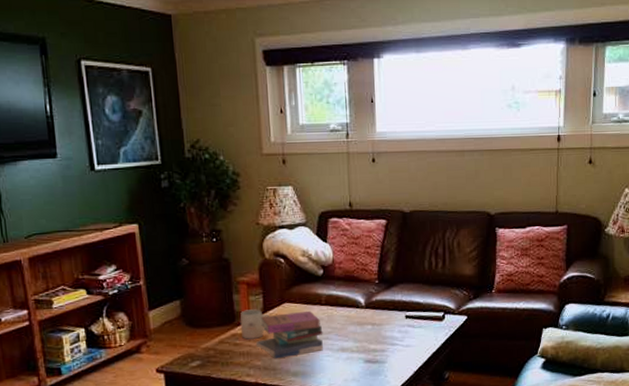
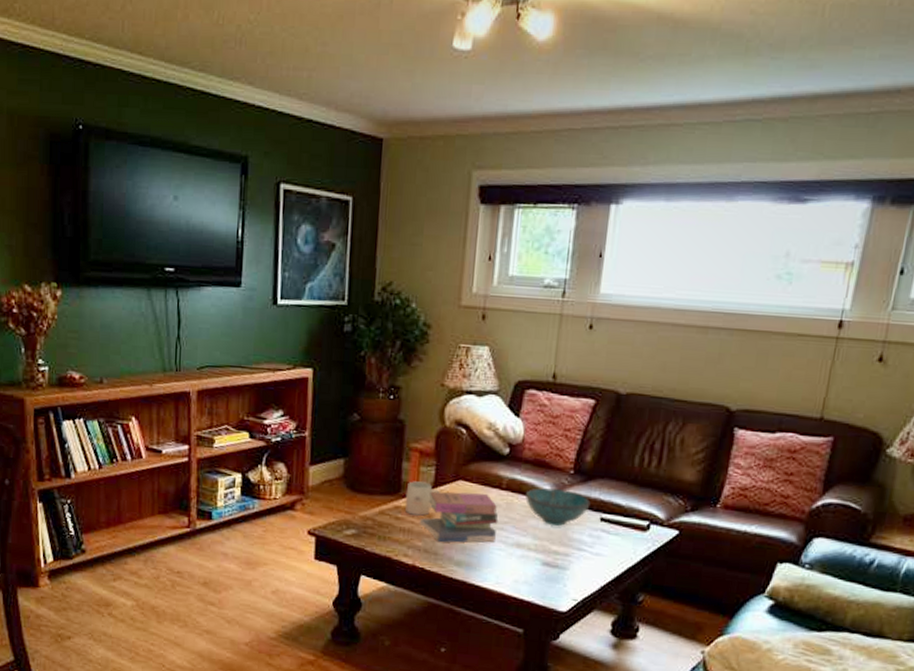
decorative bowl: none [341,297,396,328] -> present [525,488,591,526]

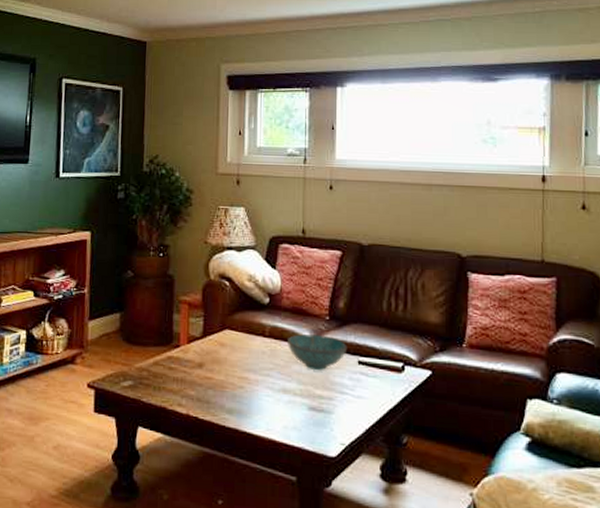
mug: present [405,481,440,516] -> none [177,332,209,365]
books: present [419,491,499,543] -> none [191,341,264,391]

